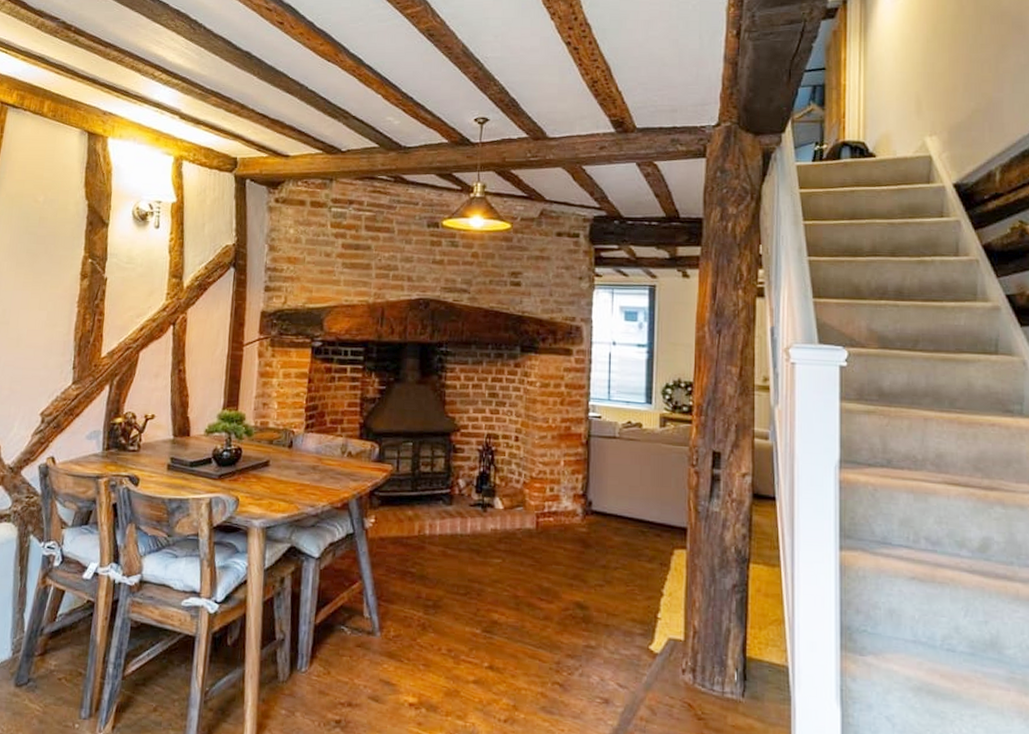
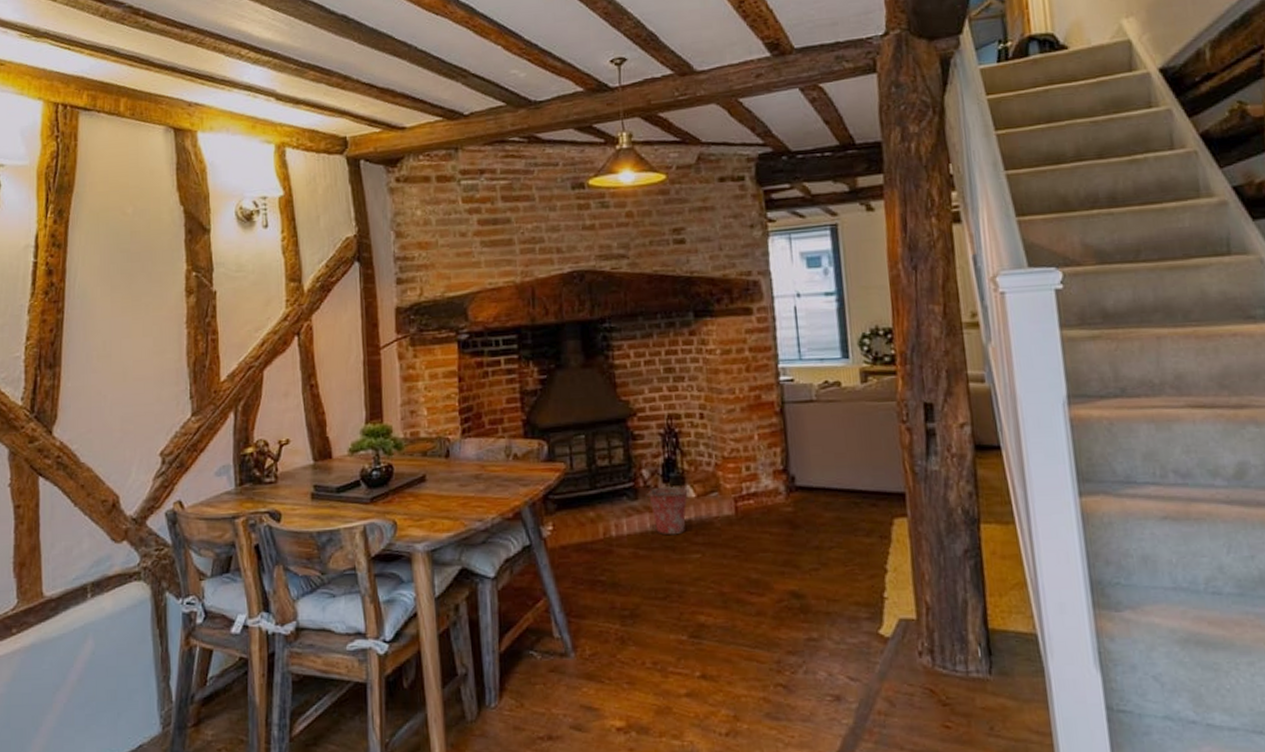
bucket: none [459,496,497,540] -> present [646,485,688,536]

